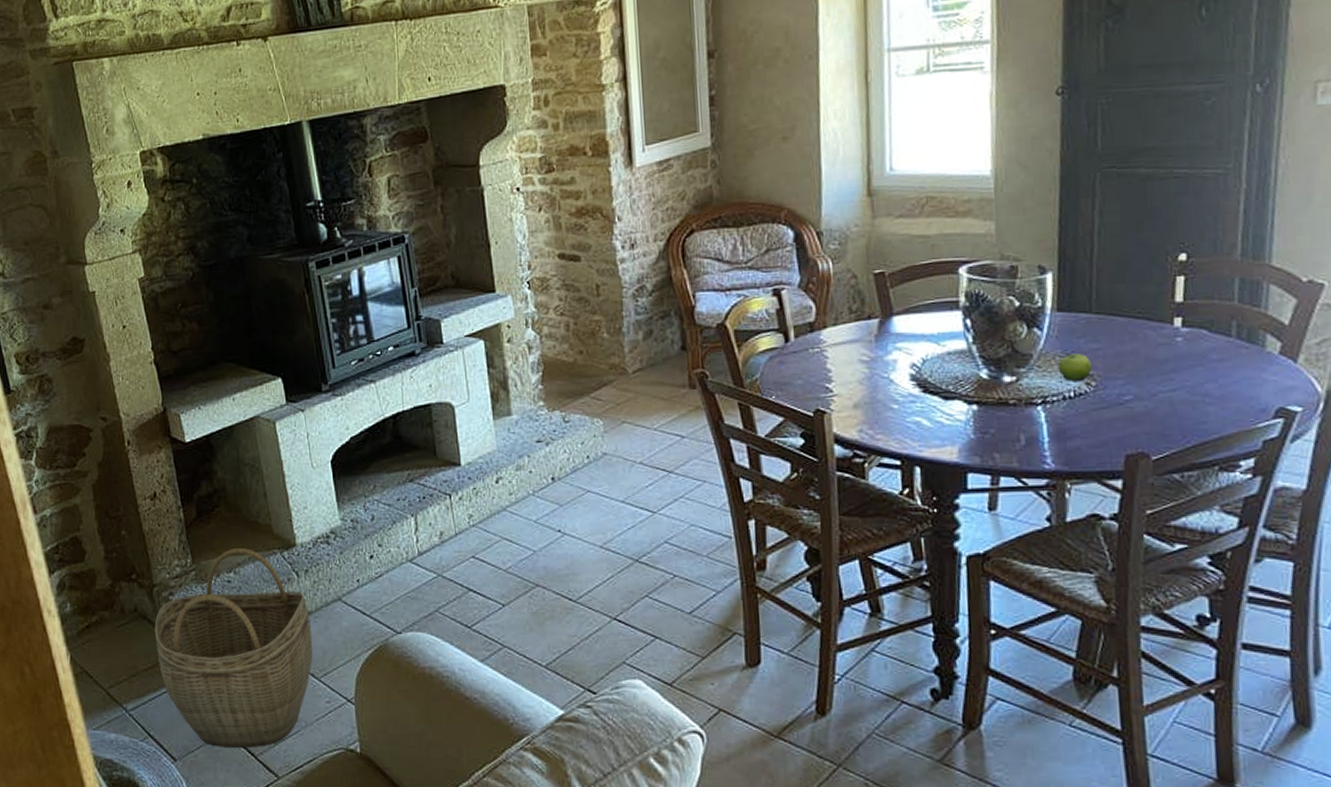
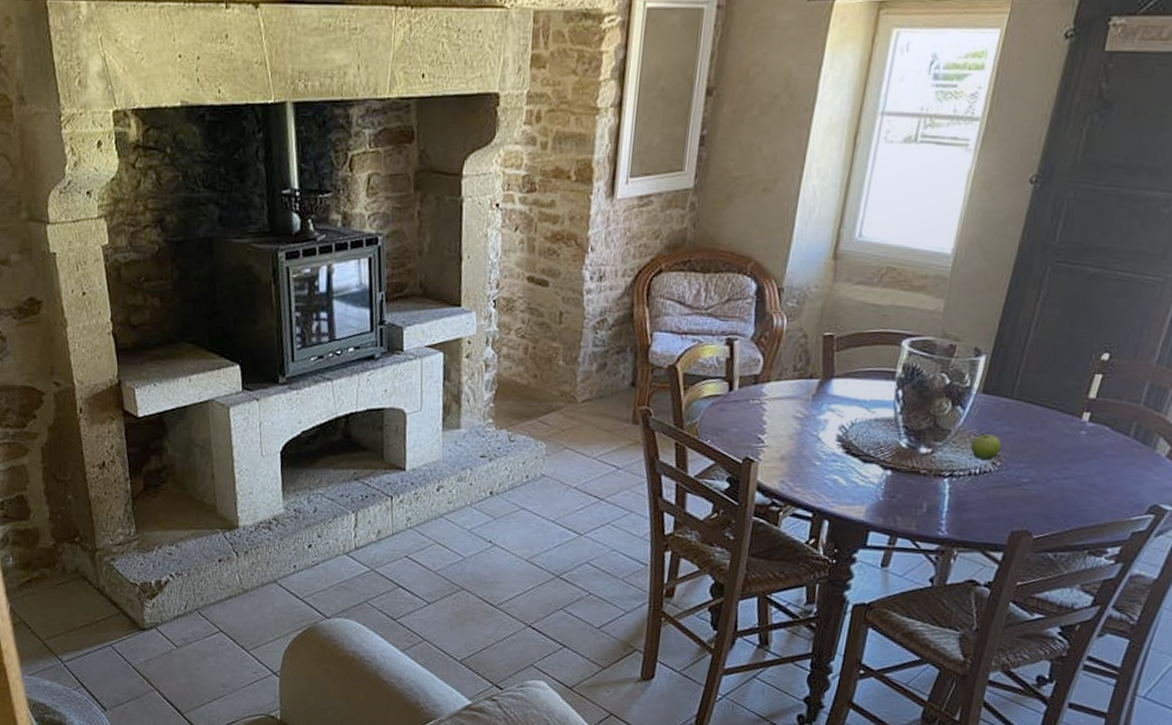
woven basket: present [155,548,313,748] -> none [94,523,246,706]

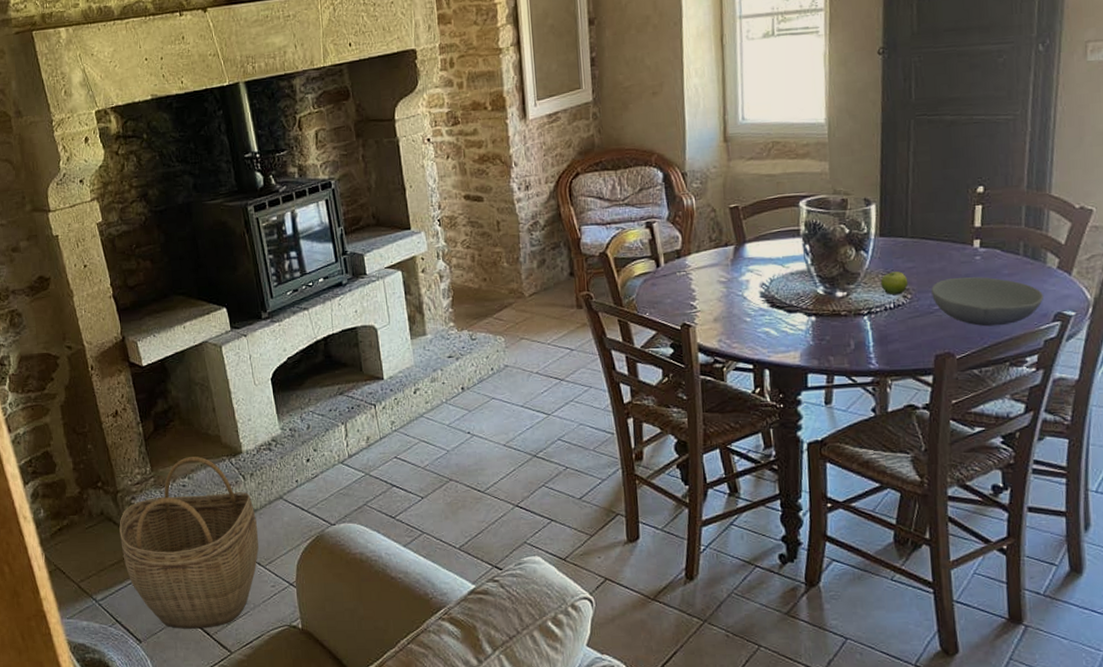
woven basket: none [94,523,246,706] -> present [119,456,259,629]
bowl: none [1023,450,1145,511] -> present [931,276,1044,327]

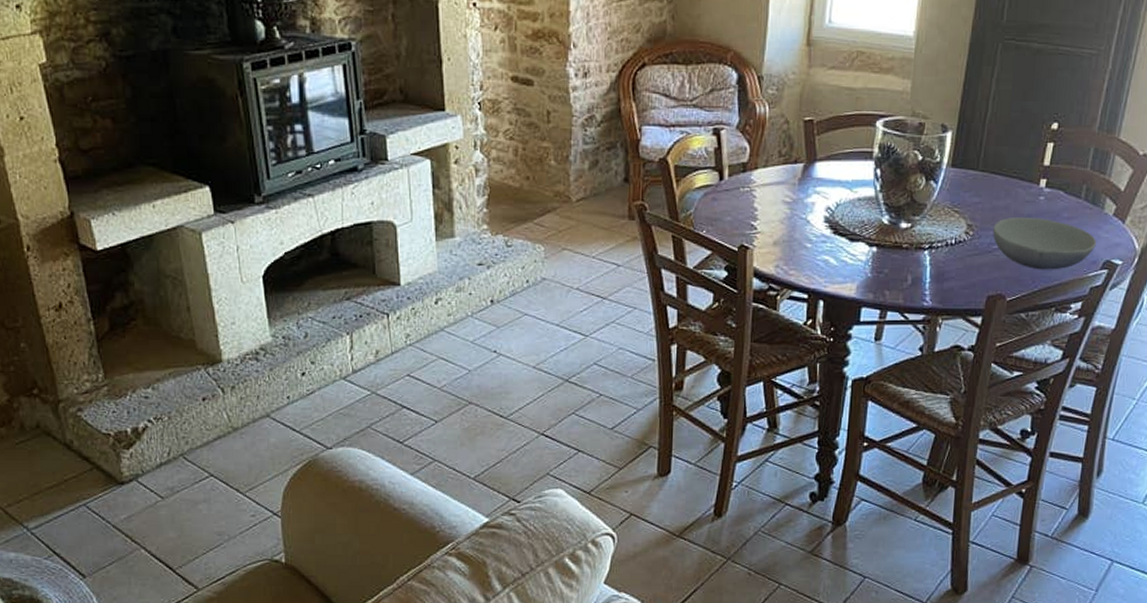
woven basket: present [119,456,259,629] -> none [60,364,239,562]
fruit: present [880,272,909,295] -> none [945,206,973,231]

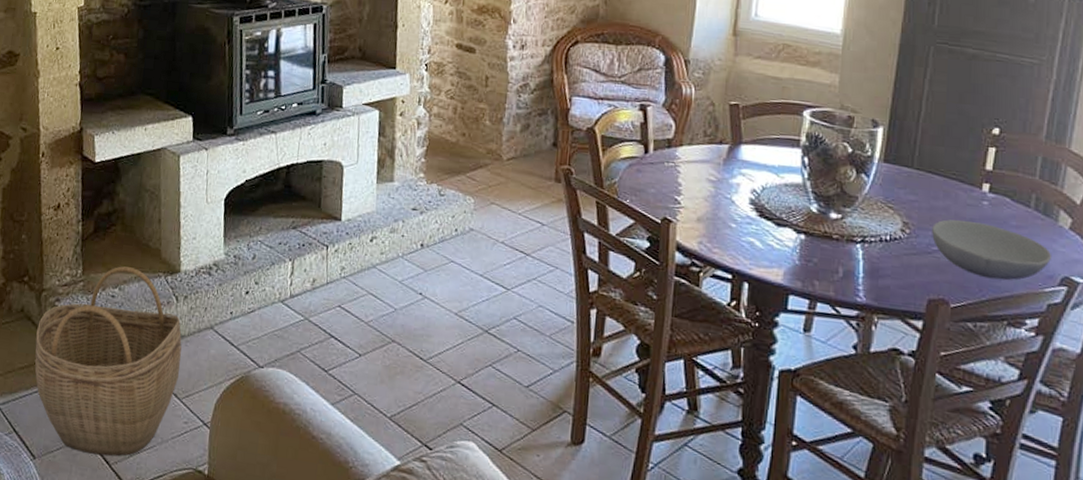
woven basket: none [60,364,239,562] -> present [35,266,182,456]

